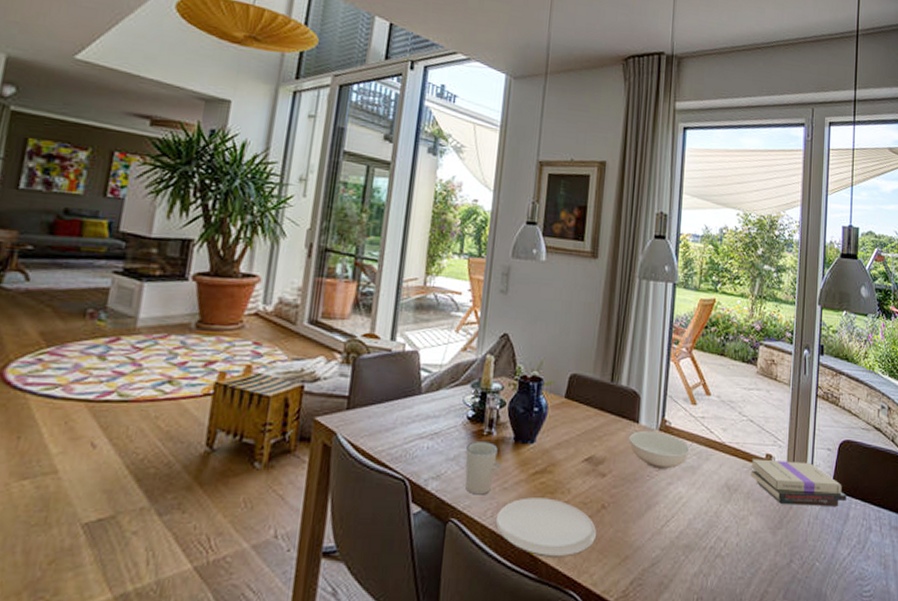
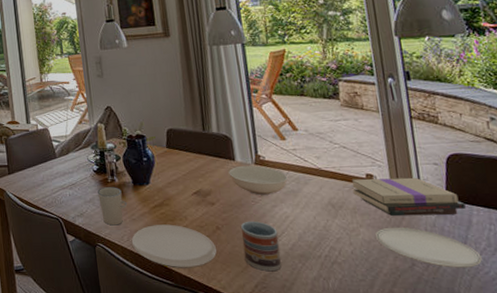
cup: none [625,500,667,565] -> present [240,221,282,272]
plate: none [762,517,851,566] -> present [375,227,482,268]

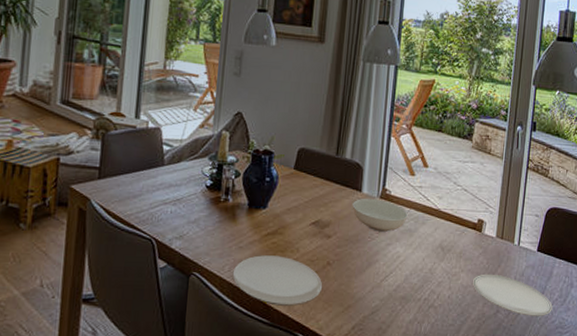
cup: present [97,186,128,226] -> none [205,206,238,253]
cup: present [240,221,282,272] -> none [348,258,386,313]
books: present [351,177,466,216] -> none [463,223,551,265]

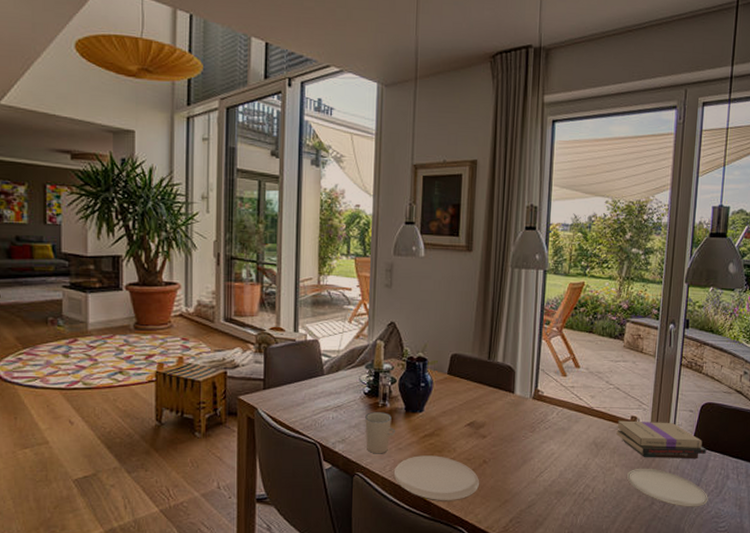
cup: none [205,206,238,253] -> present [365,411,396,454]
bowl: present [352,199,408,232] -> none [506,400,561,431]
books: none [463,223,551,265] -> present [616,420,706,458]

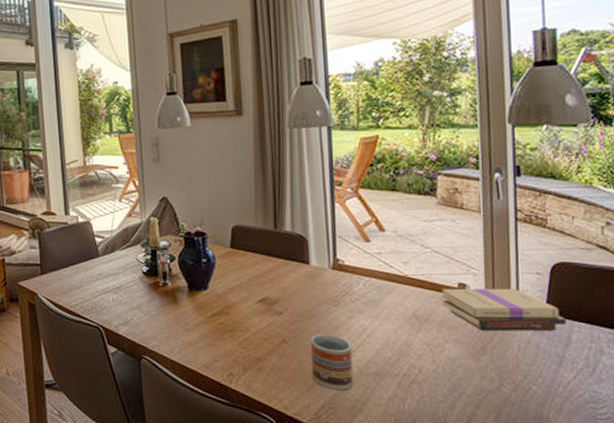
cup: present [365,411,396,454] -> none [146,291,181,336]
plate: present [393,455,480,501] -> none [183,336,281,386]
cup: none [505,456,541,507] -> present [309,333,354,391]
plate: present [626,468,708,507] -> none [461,343,577,390]

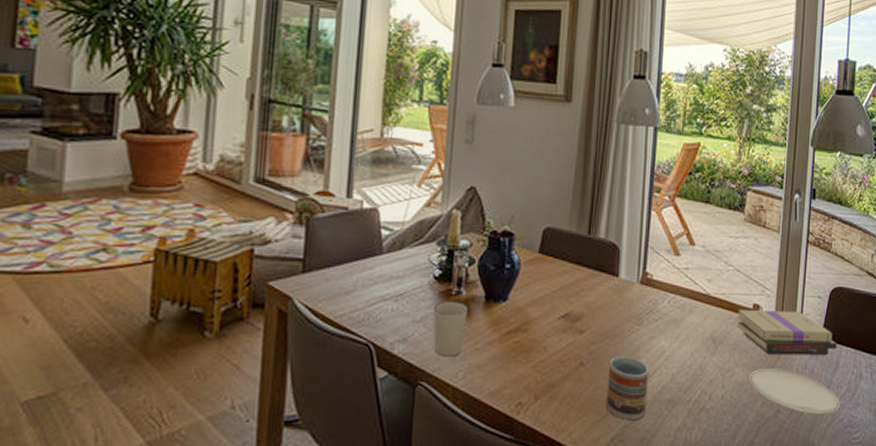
cup: none [146,291,181,336] -> present [433,300,473,357]
plate: none [461,343,577,390] -> present [748,367,840,415]

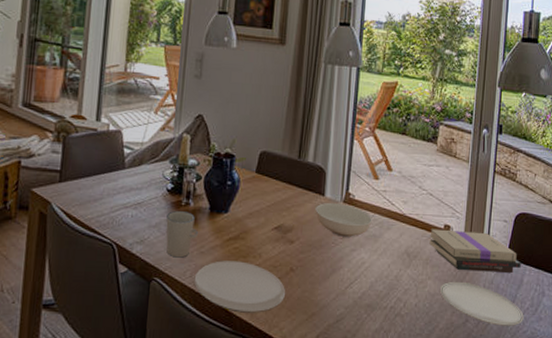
plate: none [467,357,576,418] -> present [194,260,286,313]
cup: present [605,355,649,421] -> none [312,264,351,321]
bowl: none [608,285,673,323] -> present [315,203,373,237]

